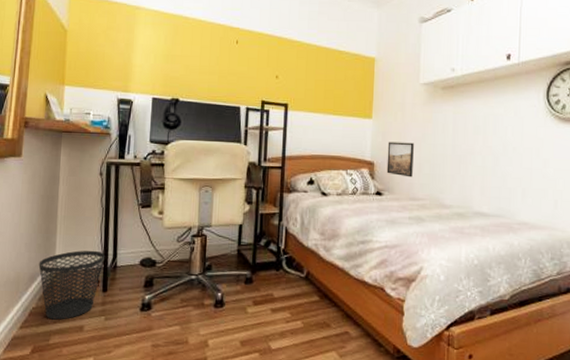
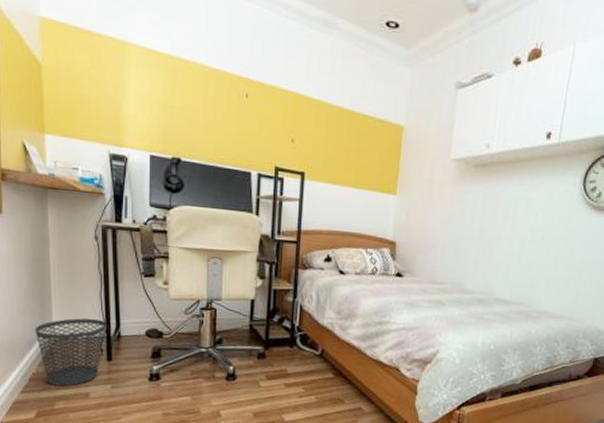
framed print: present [386,141,414,178] -> none [408,221,439,260]

